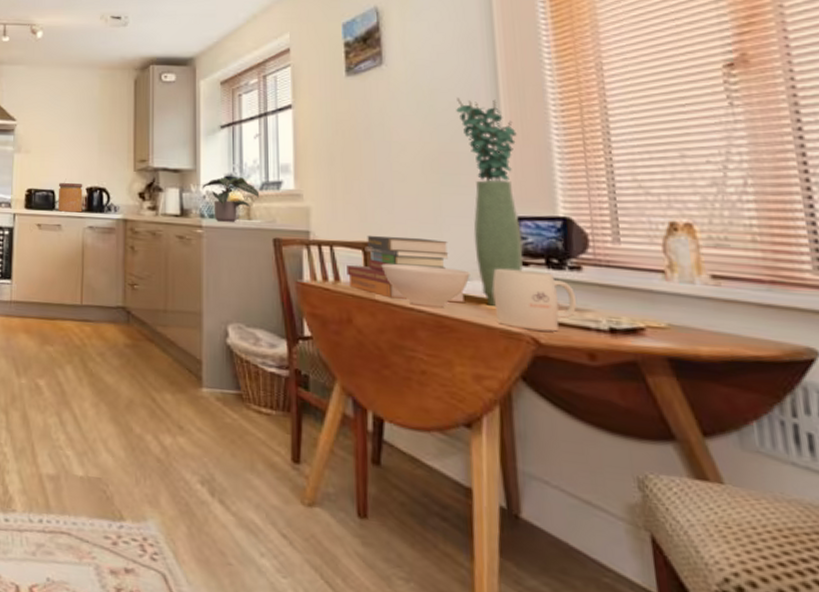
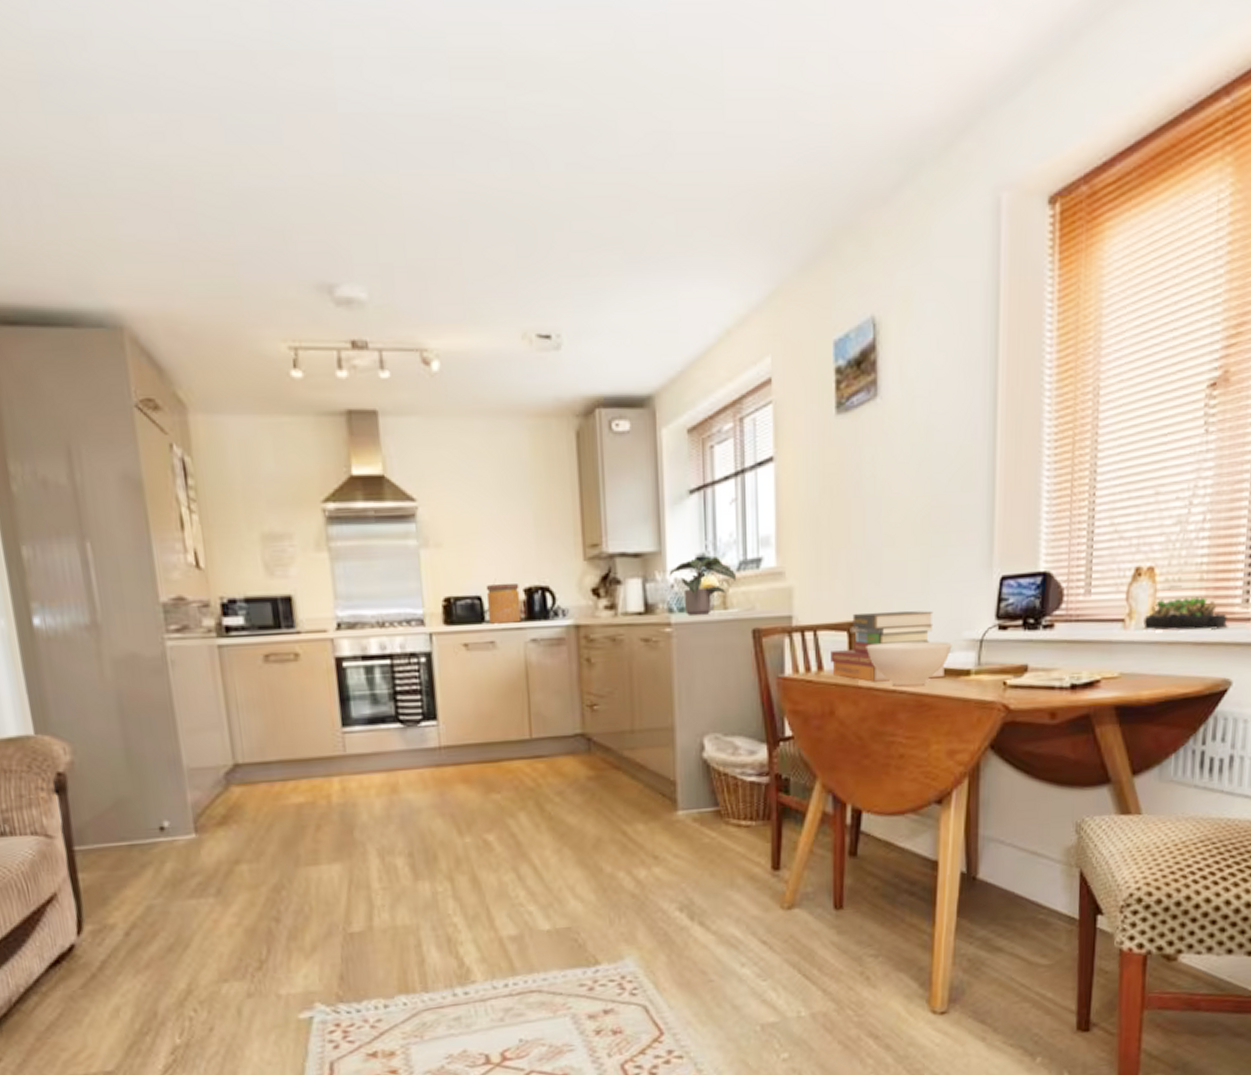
vase: present [456,97,523,307] -> none [952,437,1010,678]
mug: present [492,268,577,332] -> none [972,634,1047,697]
succulent plant: none [687,255,802,293] -> present [1142,596,1229,632]

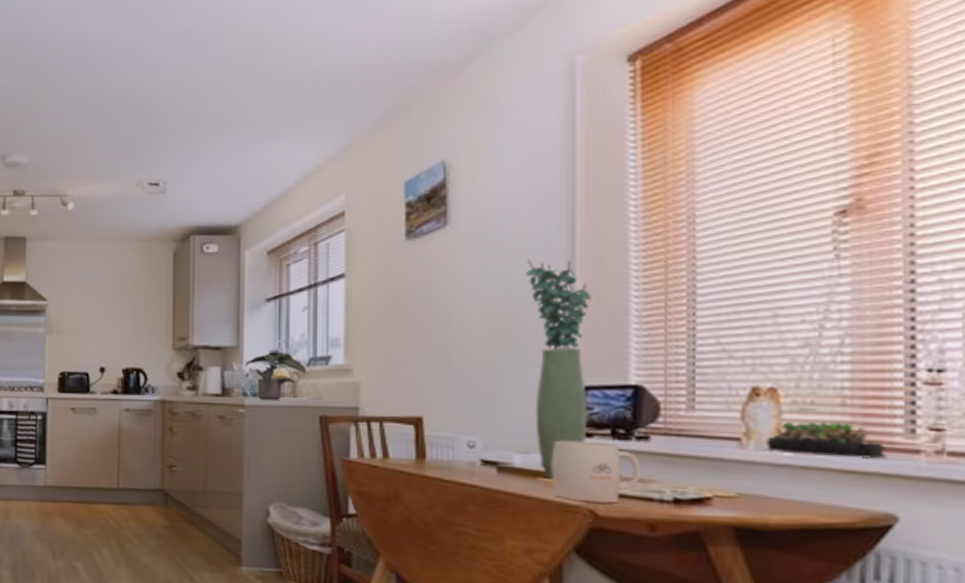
jar: present [485,582,522,624] -> none [92,364,119,395]
books: present [830,610,946,682] -> none [396,409,522,477]
bowl: present [866,641,952,688] -> none [433,439,528,483]
vase: none [952,437,1010,678] -> present [526,259,591,480]
mug: none [972,634,1047,697] -> present [552,440,641,504]

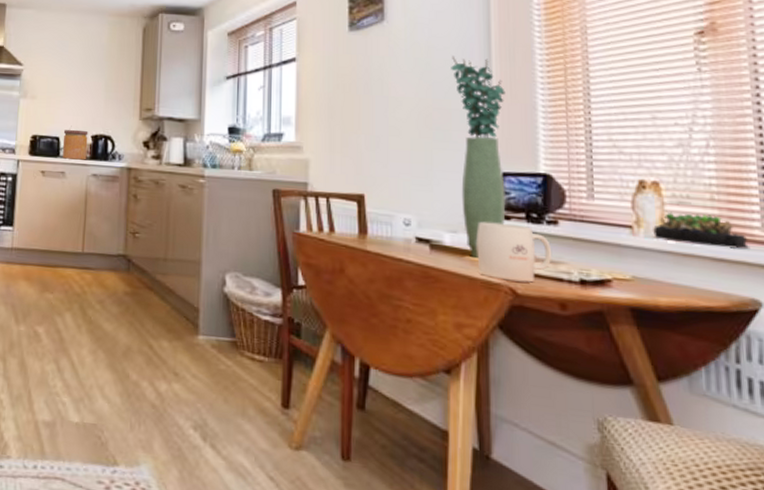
jar: none [92,364,119,395] -> present [63,129,88,160]
potted plant: present [245,353,307,401] -> none [205,128,262,174]

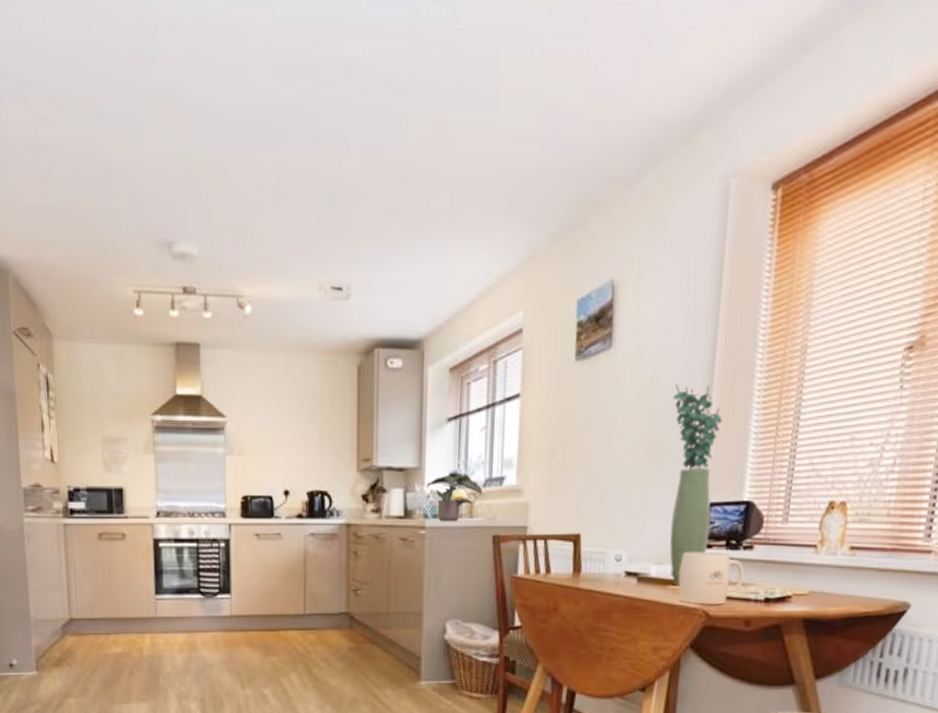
jar: present [63,129,88,160] -> none [276,486,303,519]
potted plant: none [205,128,262,174] -> present [426,474,483,522]
succulent plant: present [652,212,751,249] -> none [832,529,911,559]

